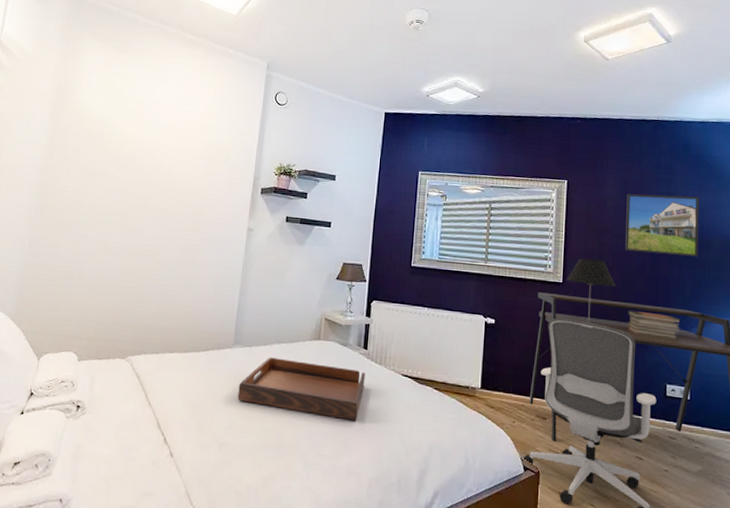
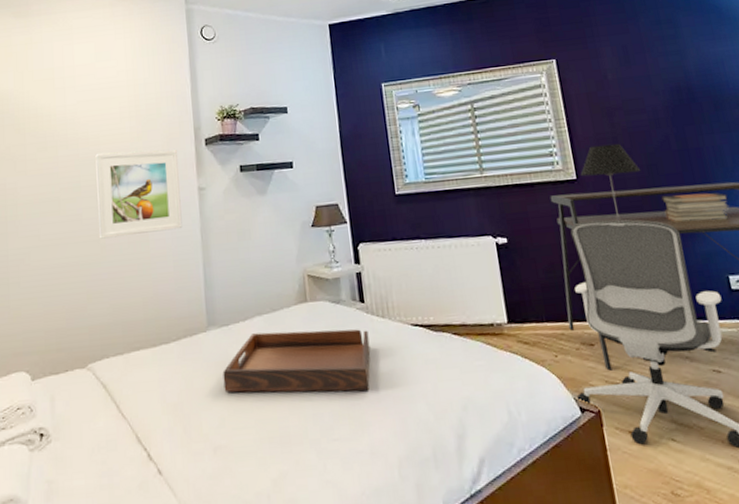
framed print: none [156,182,236,260] -> present [95,149,183,239]
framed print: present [625,194,699,257] -> none [629,47,730,126]

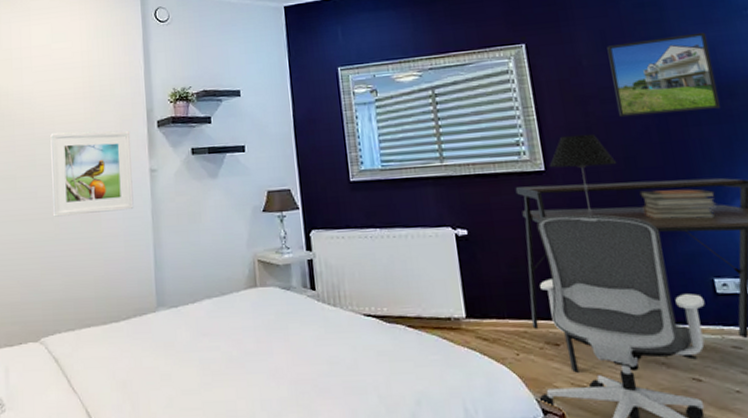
serving tray: present [222,329,371,393] -> none [171,315,321,380]
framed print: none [629,47,730,126] -> present [607,32,720,116]

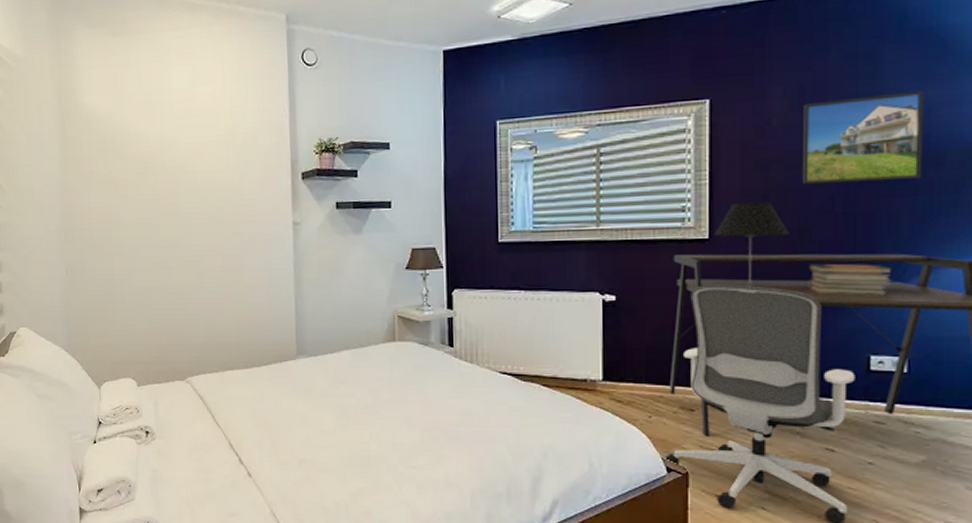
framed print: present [50,130,134,217] -> none [193,181,276,266]

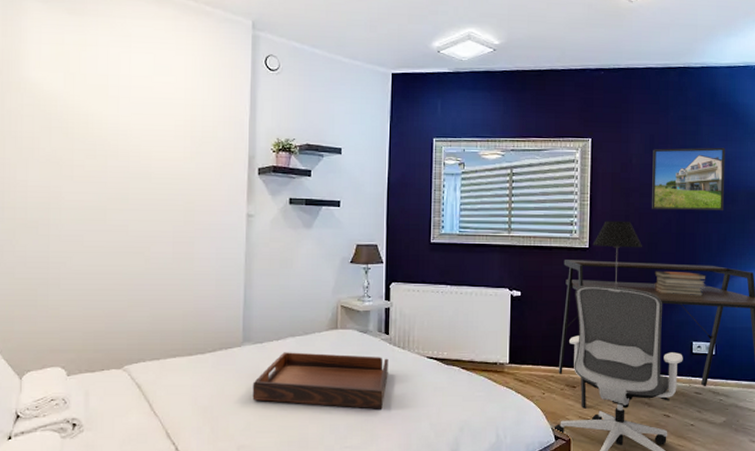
serving tray: none [309,366,455,428] -> present [252,352,389,409]

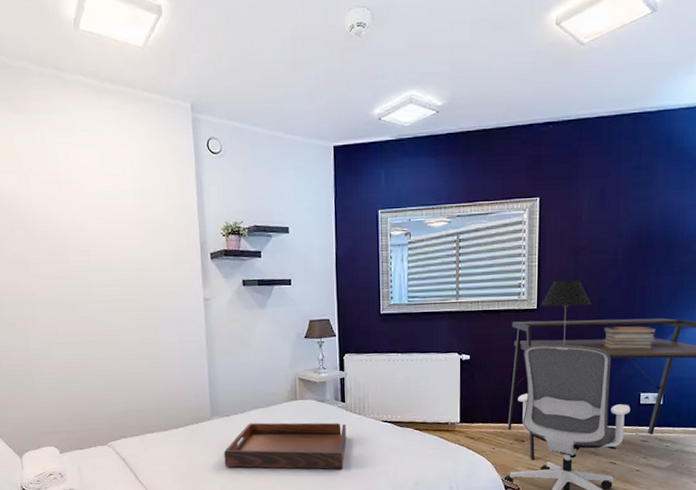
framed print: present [652,147,725,210] -> none [602,196,681,266]

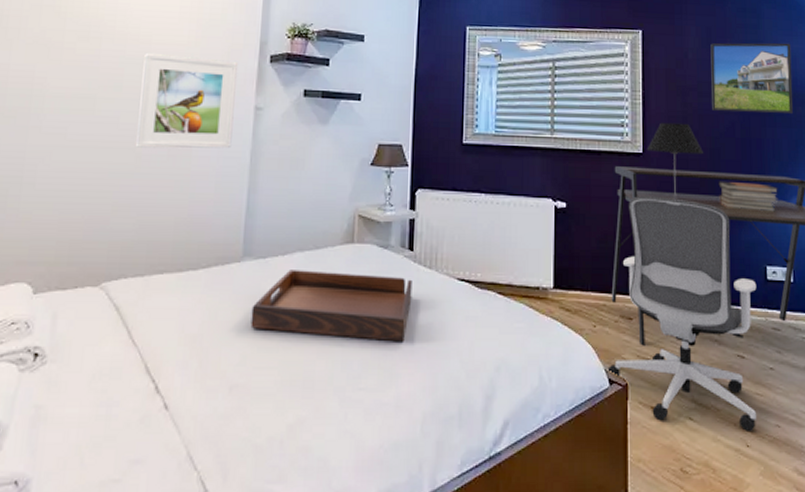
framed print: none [106,260,190,340] -> present [135,52,237,149]
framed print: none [602,196,681,266] -> present [710,43,793,113]

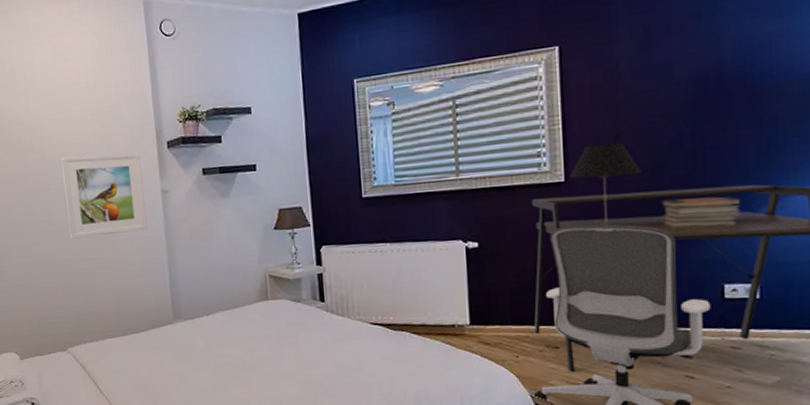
serving tray: present [250,270,412,342] -> none [188,325,329,381]
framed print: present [710,43,793,113] -> none [649,25,766,123]

